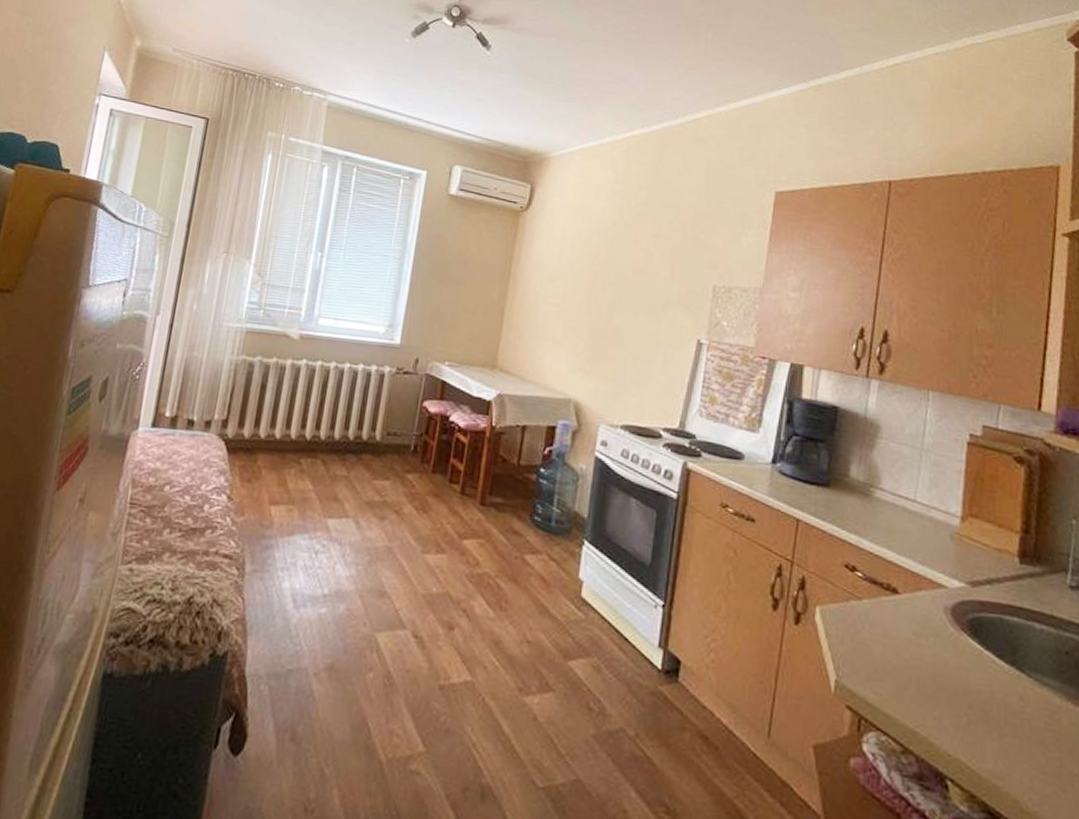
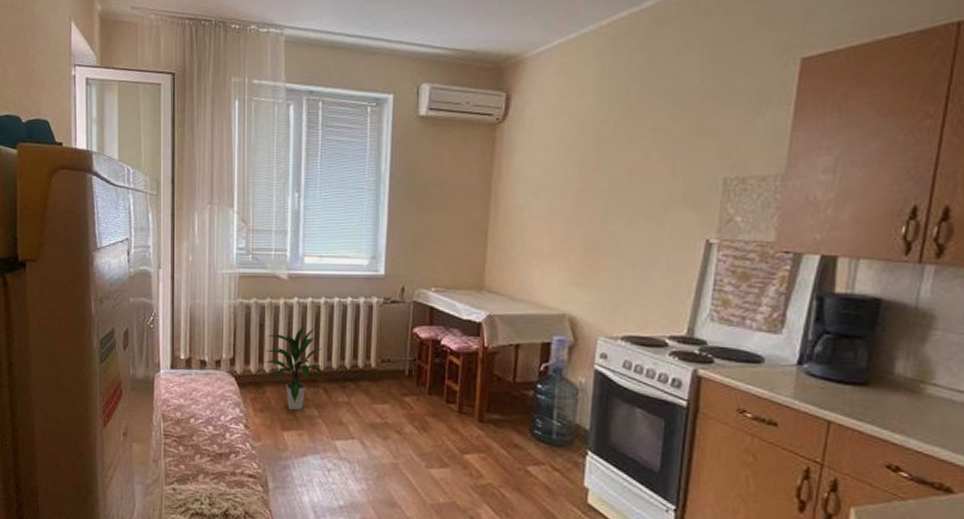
indoor plant: none [259,389,326,483] -> present [264,325,323,411]

